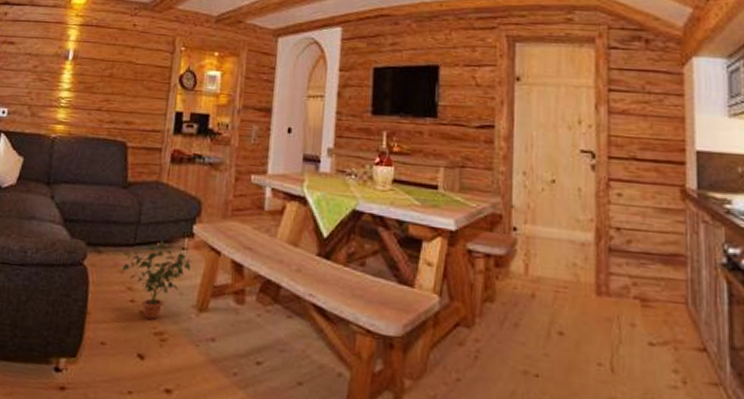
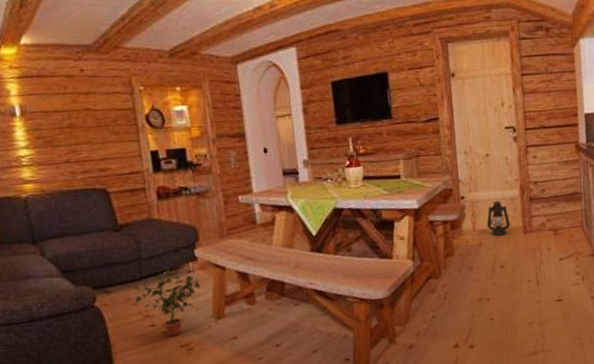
lantern: none [544,242,577,290] -> present [486,201,510,236]

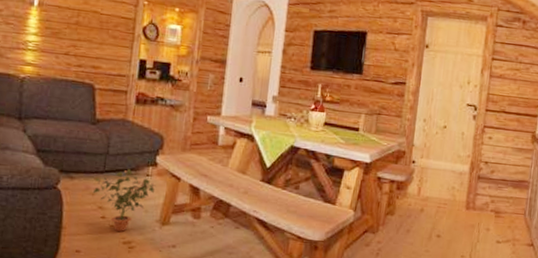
lantern: present [486,201,510,236] -> none [431,172,455,206]

